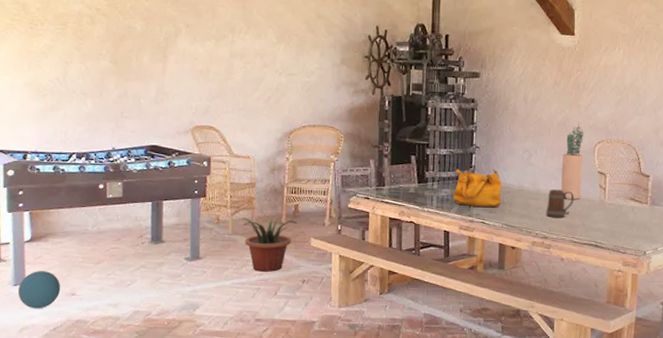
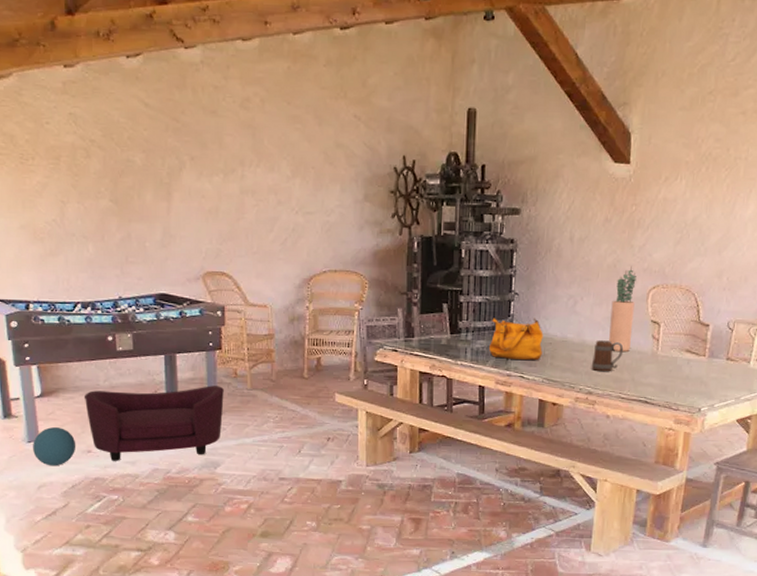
dog bed: none [72,231,207,304] -> present [83,385,225,461]
potted plant: present [241,217,298,272] -> none [260,371,321,429]

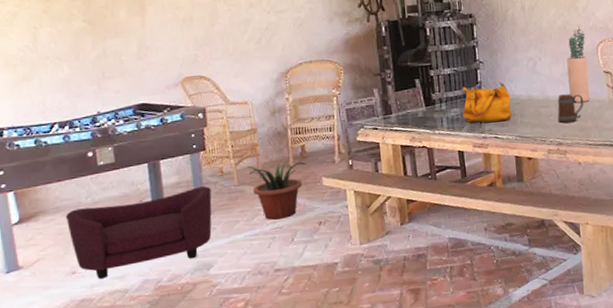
ball: present [33,427,76,466] -> none [12,252,60,295]
potted plant: none [260,371,321,429] -> present [246,161,306,220]

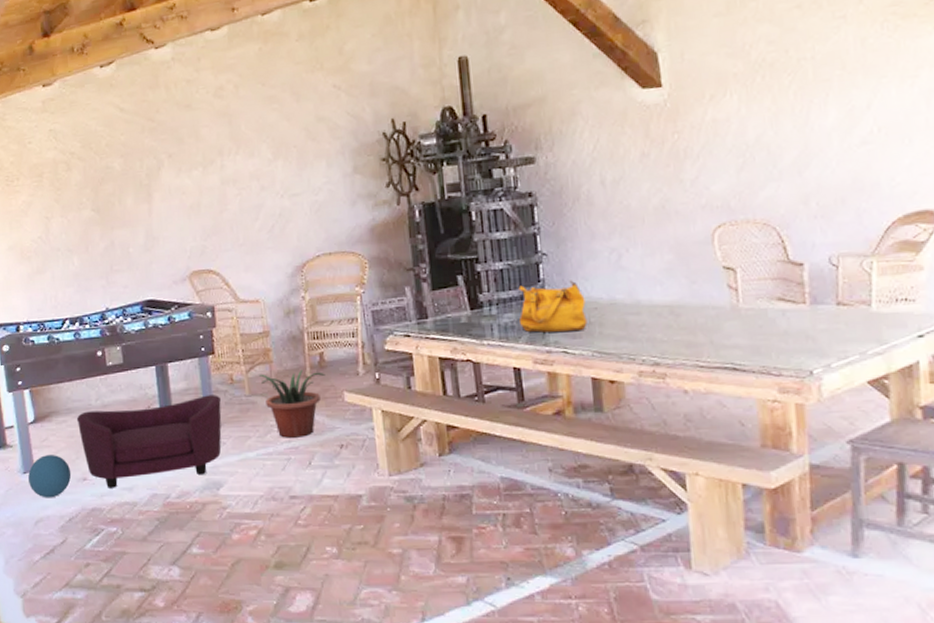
ball: none [12,252,60,295] -> present [28,455,72,498]
beer mug: present [557,94,584,123] -> none [652,297,693,337]
vase: present [566,25,589,103] -> none [666,203,701,310]

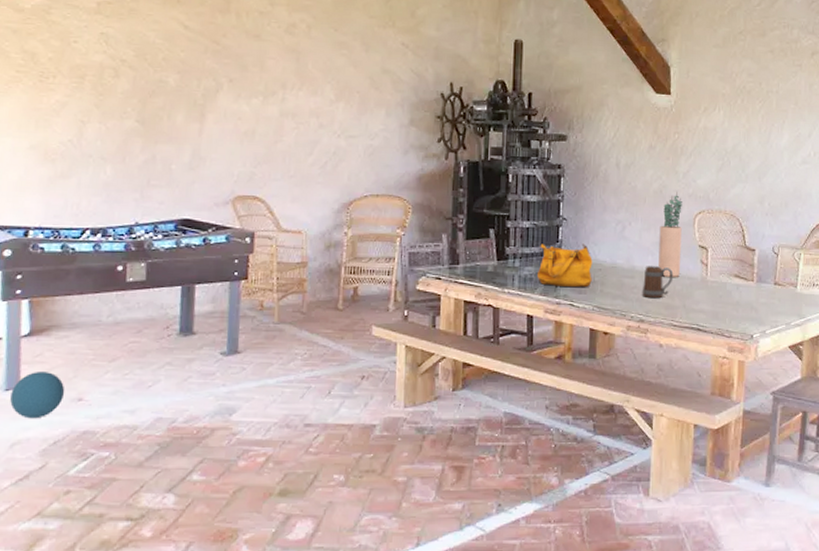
dog bed: present [76,395,222,488] -> none [80,320,248,410]
potted plant: present [258,370,325,438] -> none [290,302,357,367]
beer mug: none [652,297,693,337] -> present [642,266,674,299]
vase: none [666,203,701,310] -> present [659,191,682,278]

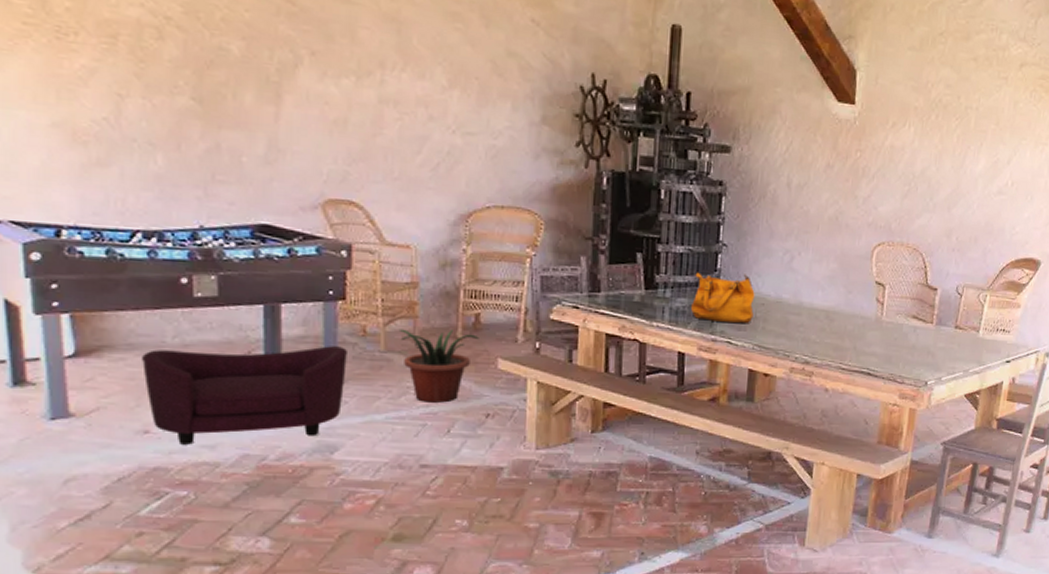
ball: present [10,372,65,419] -> none [58,399,127,452]
dog bed: none [80,320,248,410] -> present [141,346,349,445]
potted plant: none [290,302,357,367] -> present [398,328,479,403]
beer mug: present [642,266,674,299] -> none [808,302,845,339]
vase: present [659,191,682,278] -> none [829,218,860,317]

